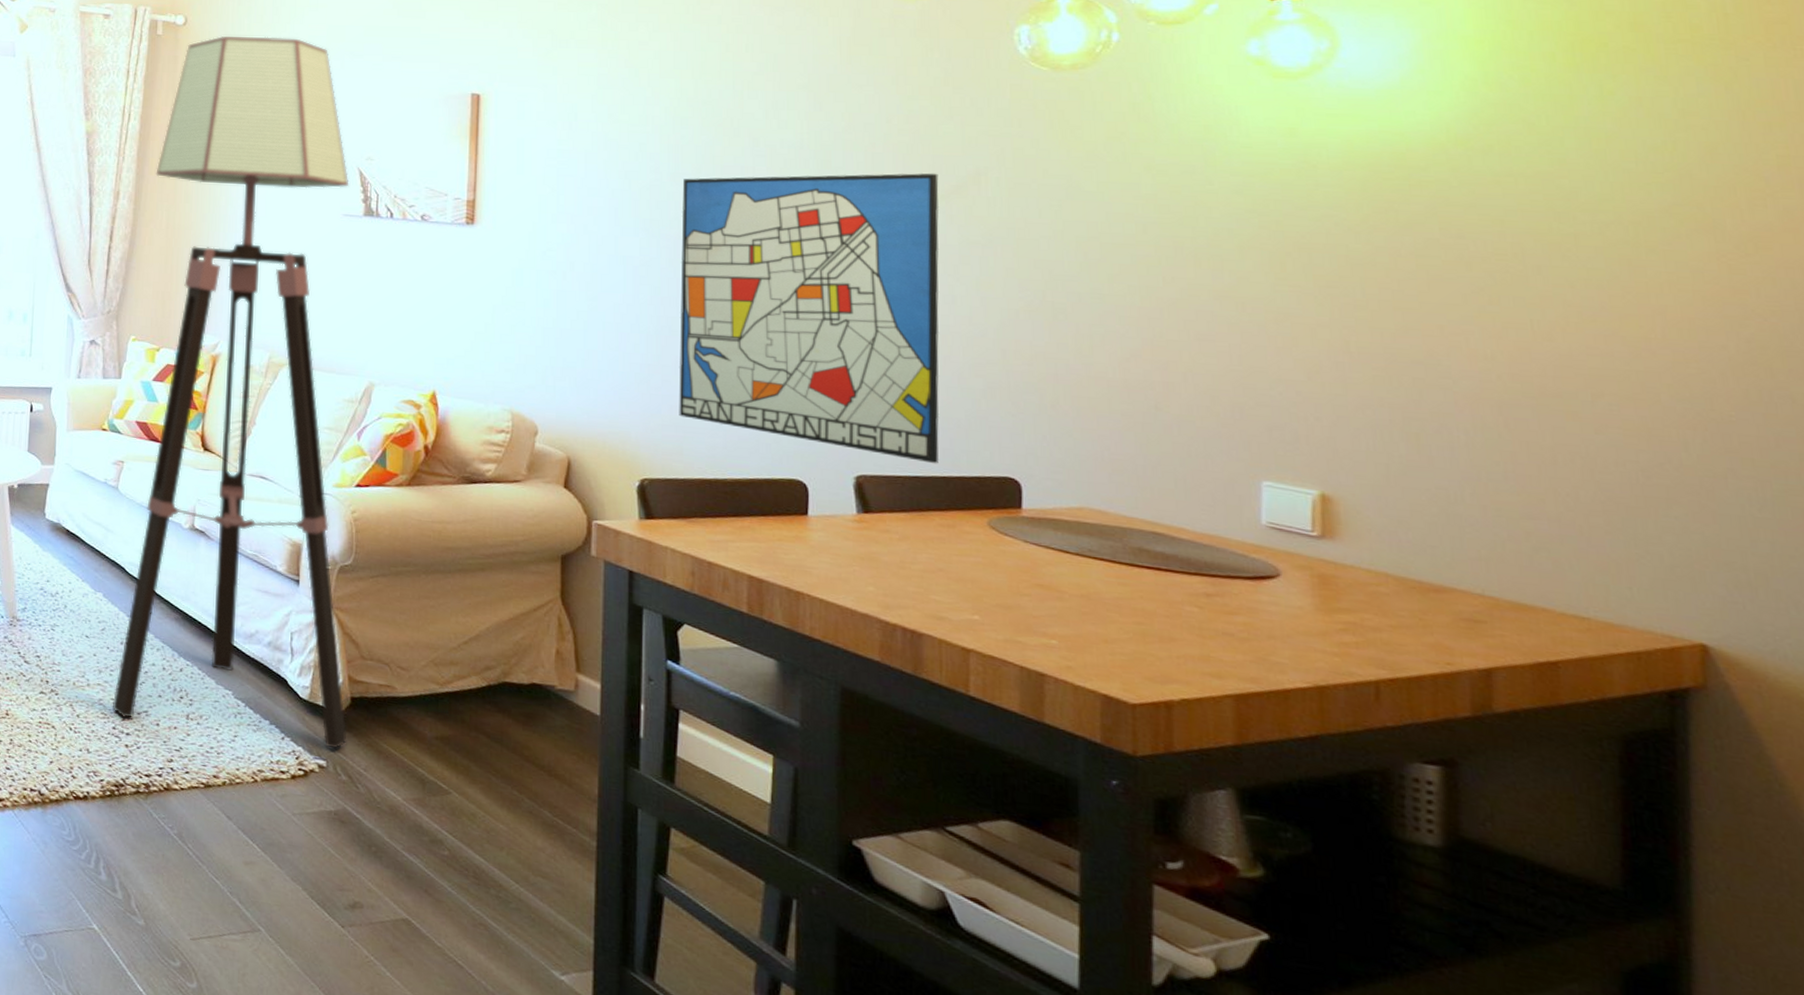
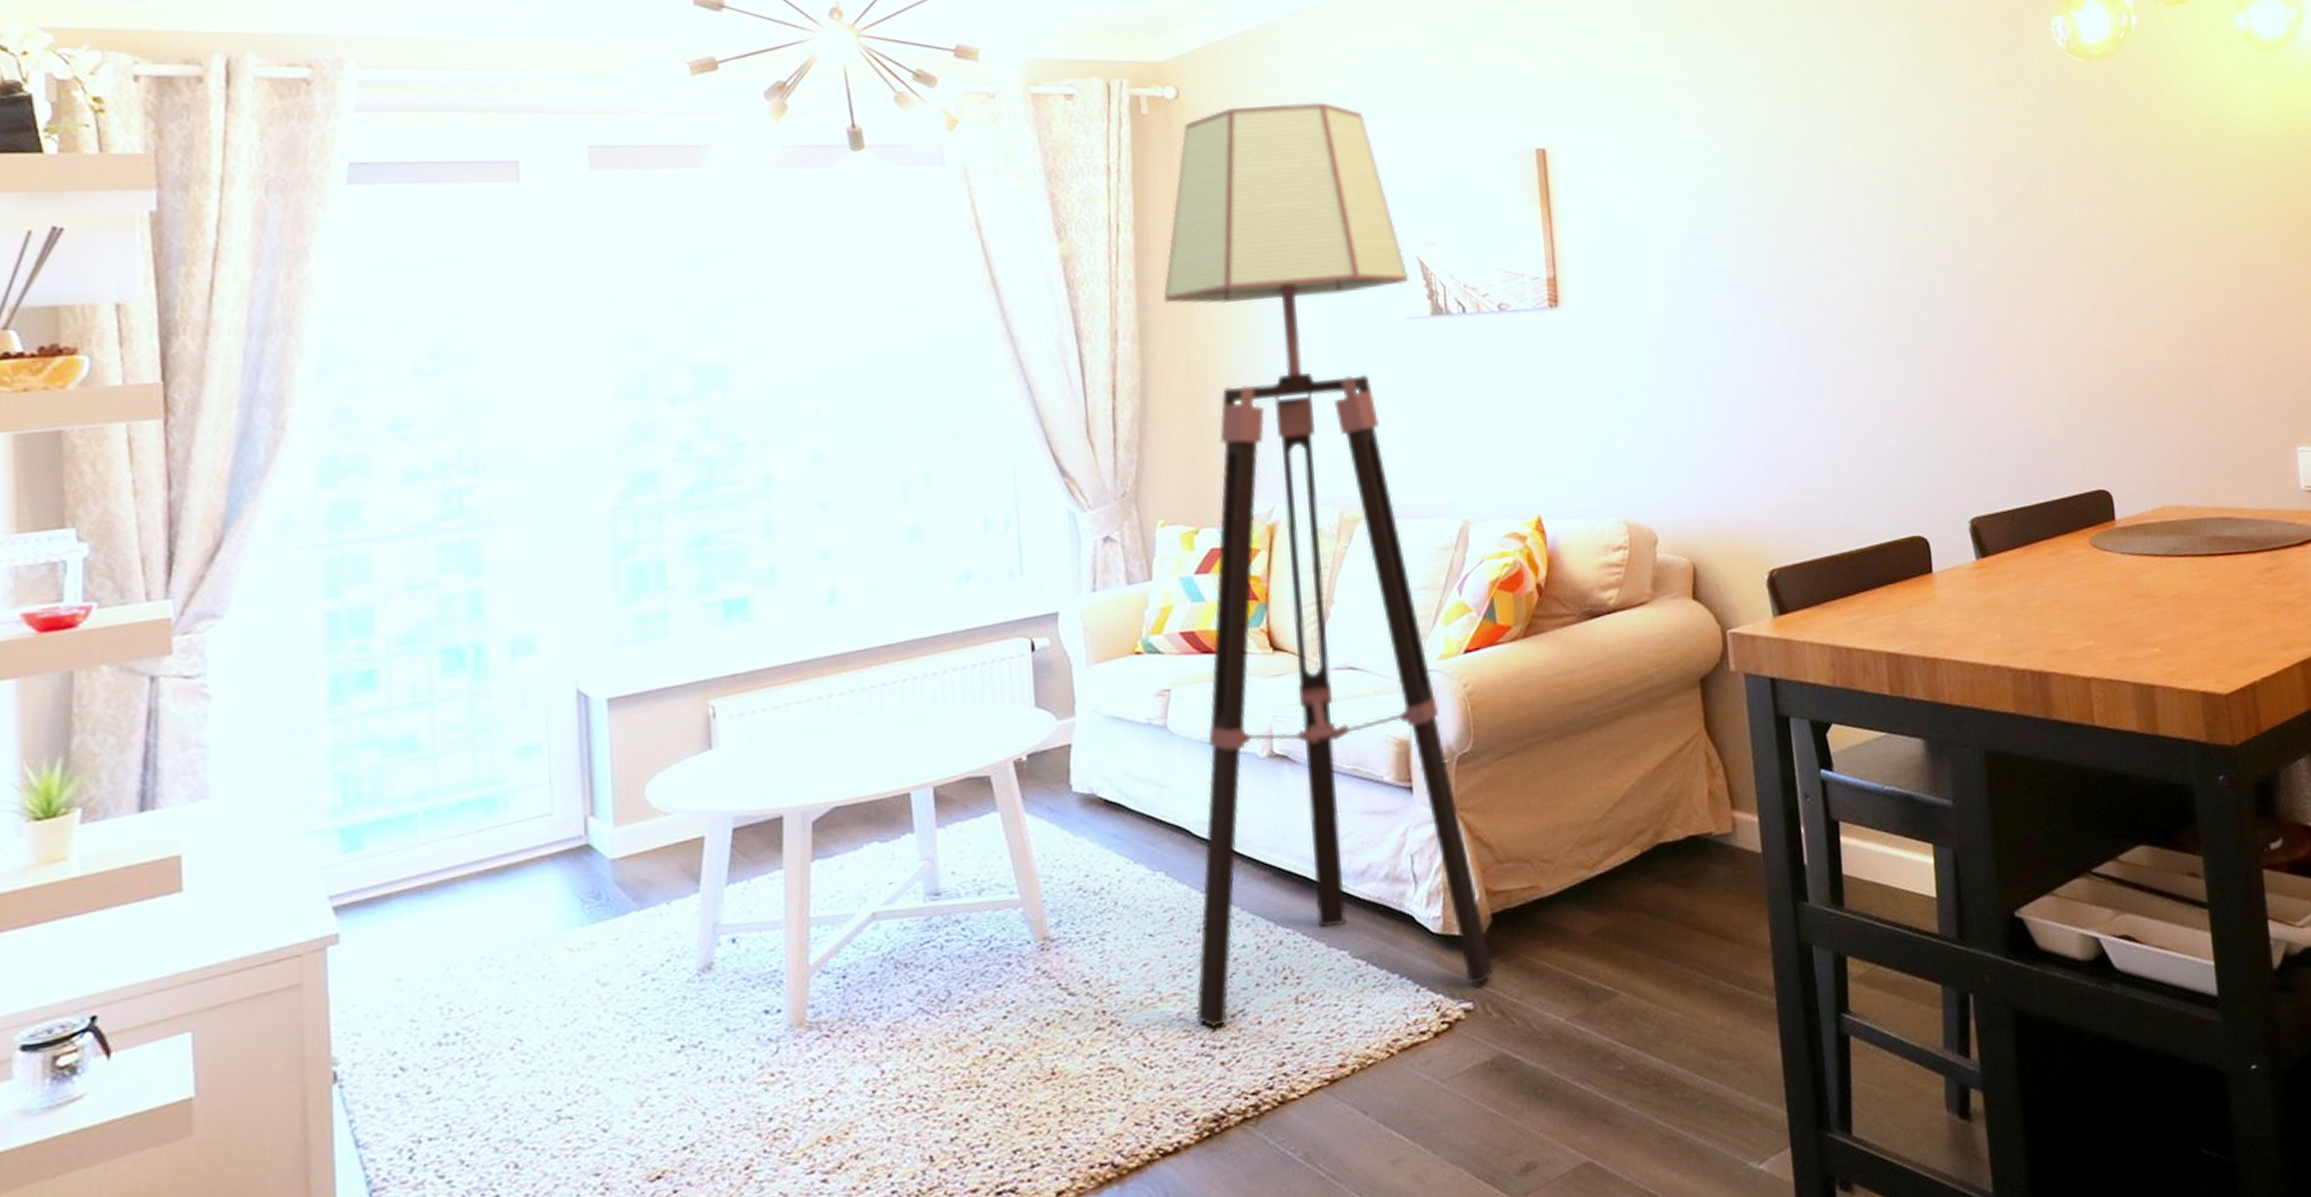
wall art: present [679,173,939,464] -> none [1769,181,2040,491]

